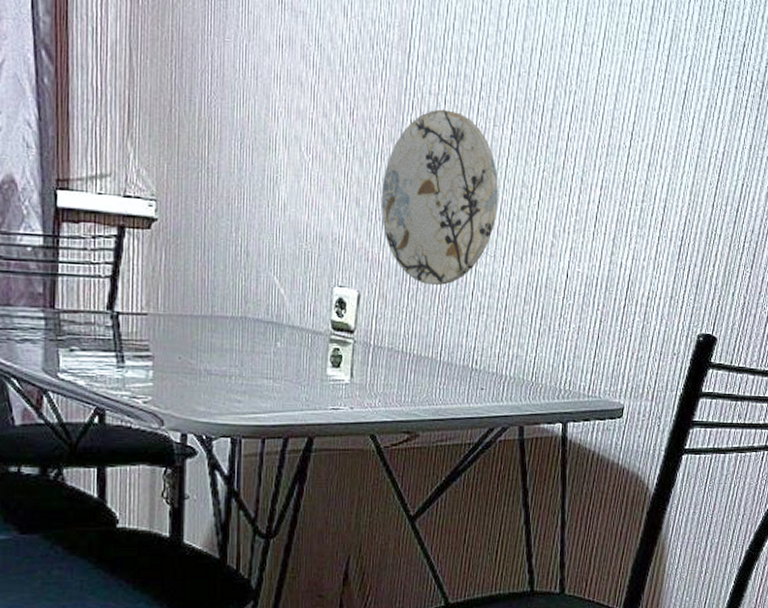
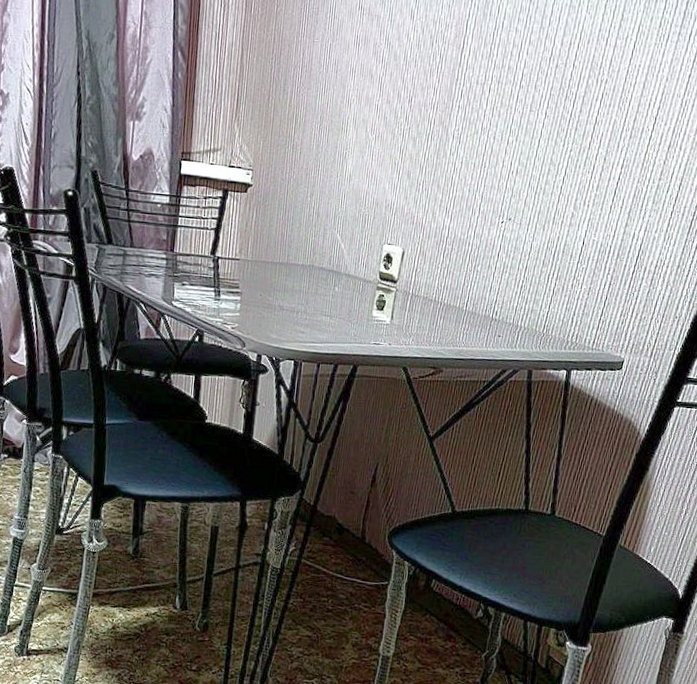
decorative plate: present [381,109,498,286] -> none [427,97,530,247]

